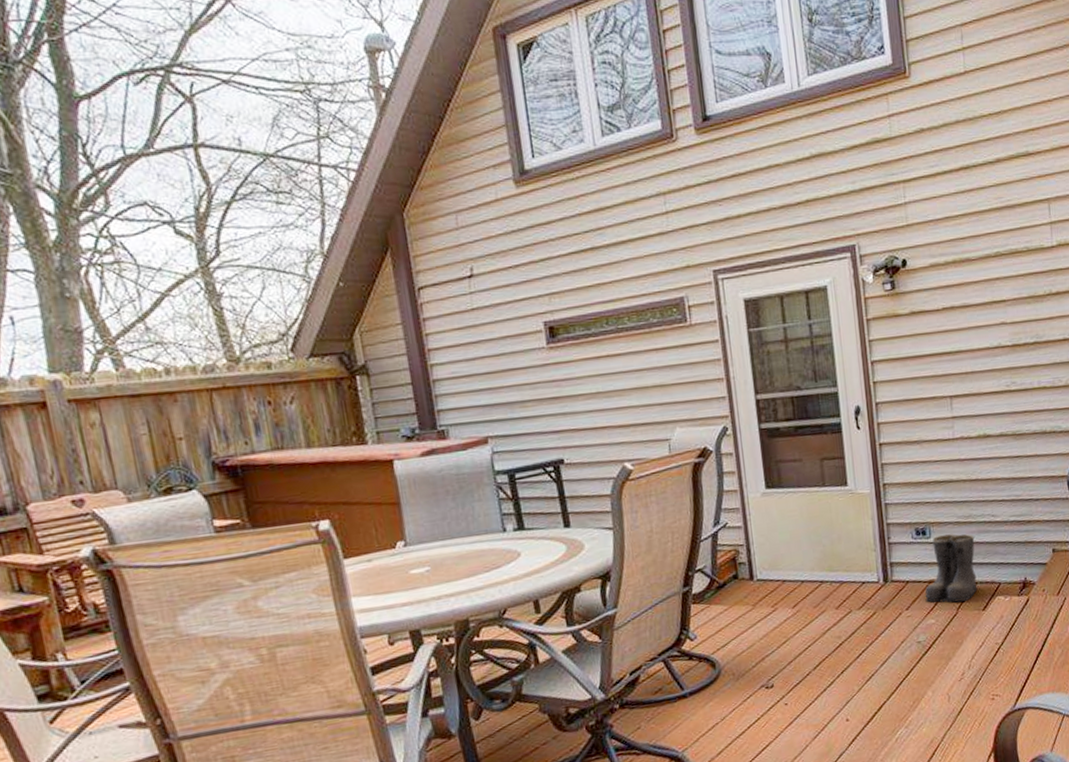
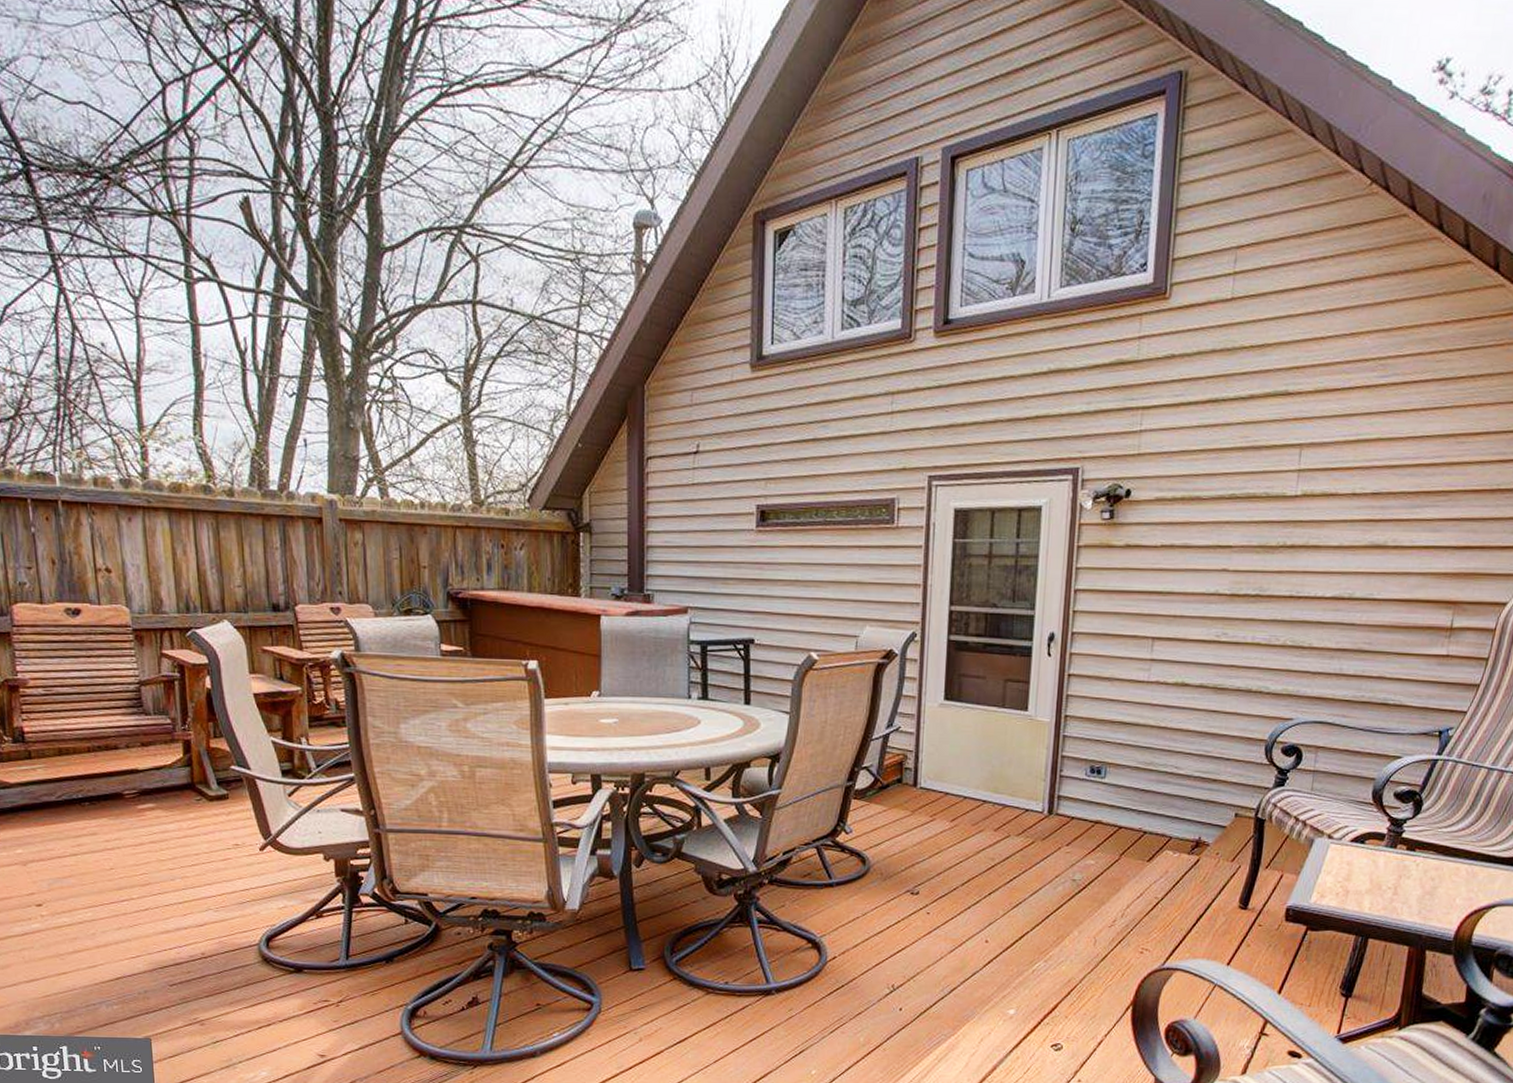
boots: present [925,533,979,603] -> none [1088,778,1152,848]

